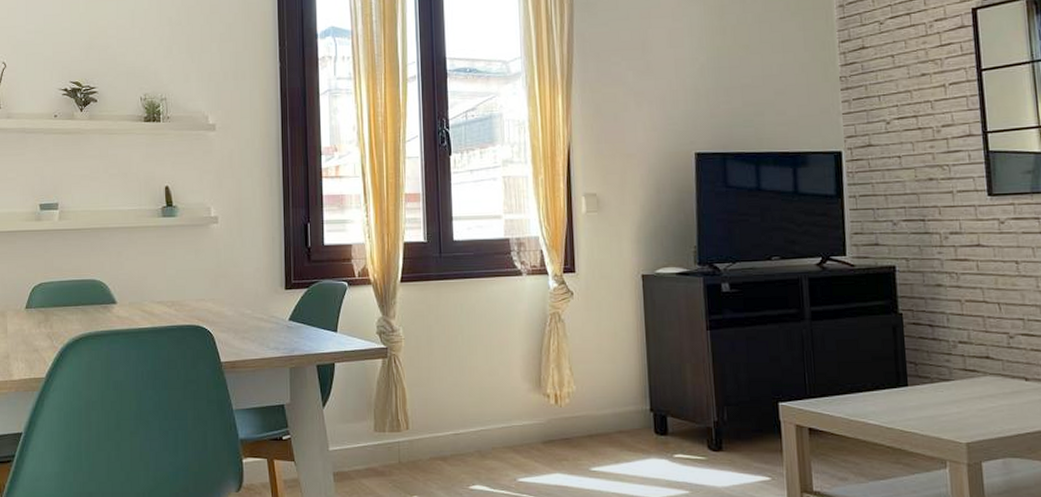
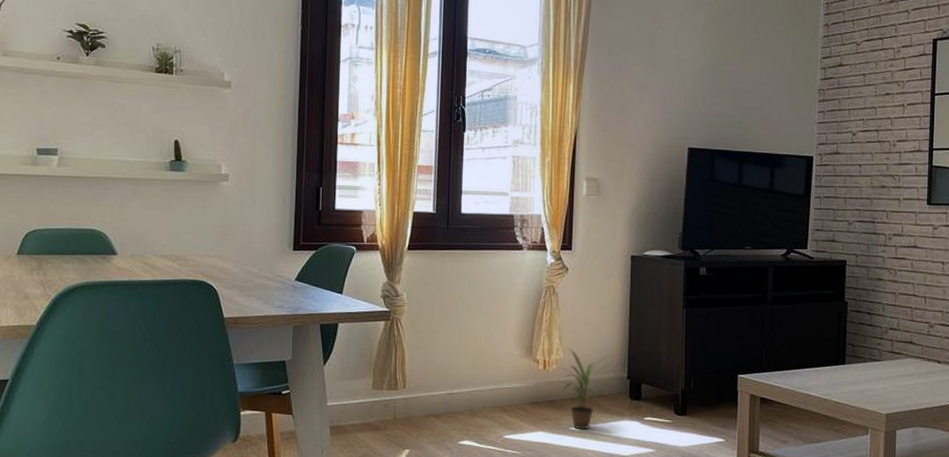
potted plant: none [572,379,632,471] -> present [559,348,613,430]

